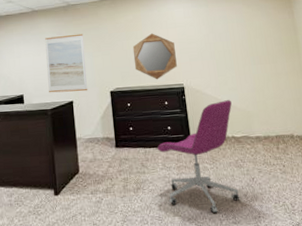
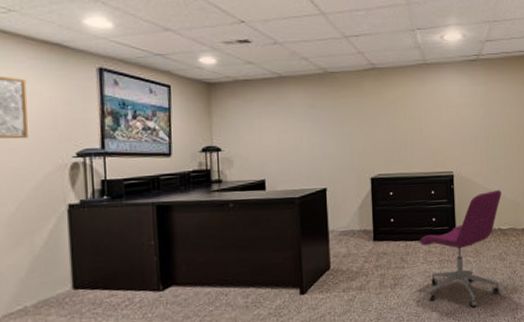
wall art: present [45,33,88,93] -> none [294,108,345,179]
home mirror: present [132,33,177,80] -> none [399,112,448,166]

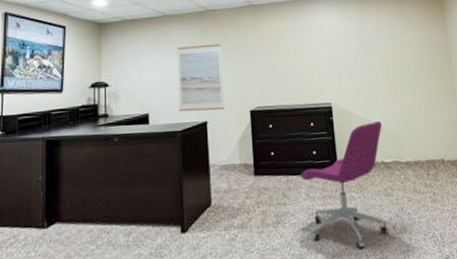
wall art: none [294,108,345,179] -> present [177,43,225,112]

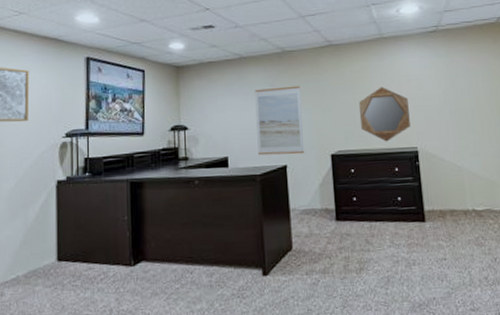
home mirror: none [276,45,325,98] -> present [358,87,410,142]
office chair: present [300,121,388,249] -> none [384,167,480,299]

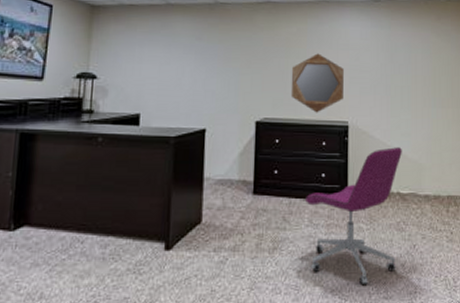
wall art: present [255,85,305,156] -> none [175,41,231,118]
office chair: none [384,167,480,299] -> present [304,147,402,286]

